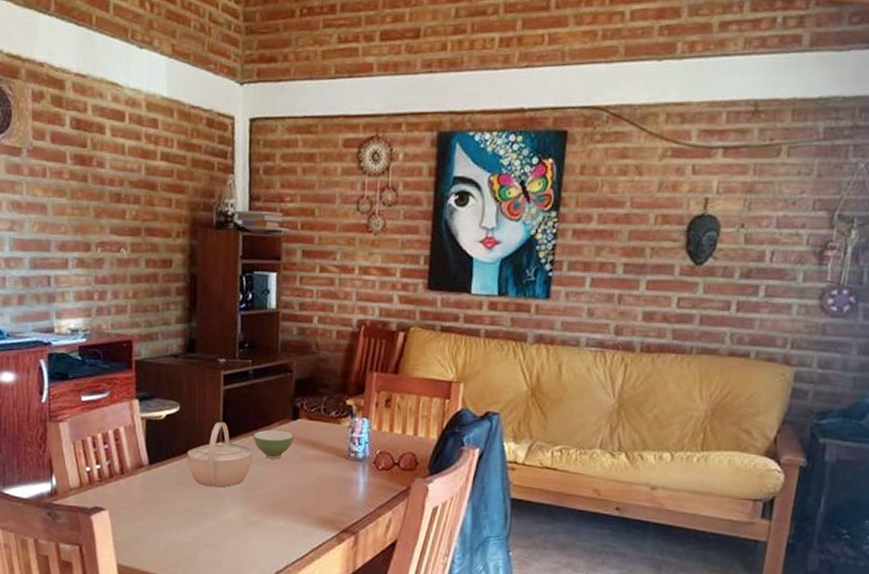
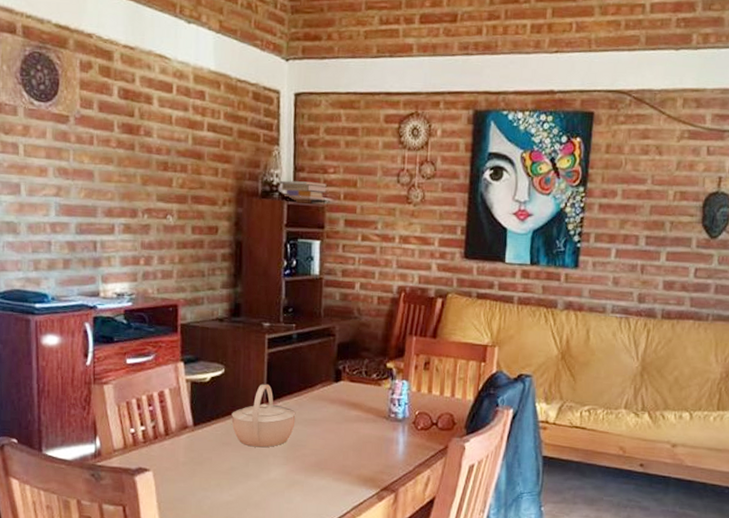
bowl: present [252,429,294,459] -> none [295,391,337,420]

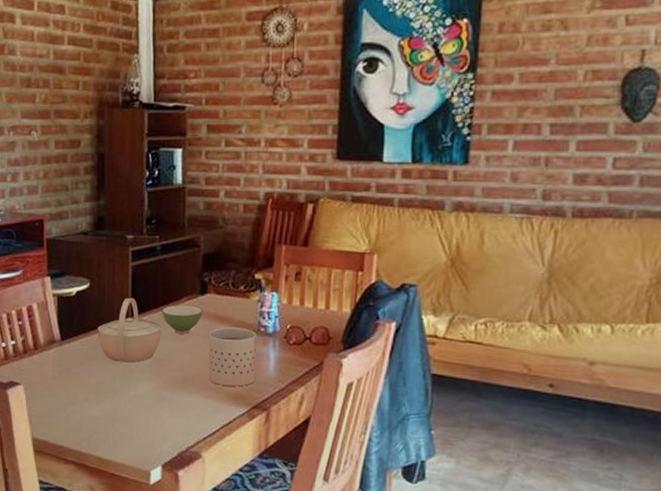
books: present [278,180,327,206] -> none [138,88,188,112]
bowl: none [295,391,337,420] -> present [161,305,203,334]
mug: none [340,413,387,470] -> present [208,327,257,387]

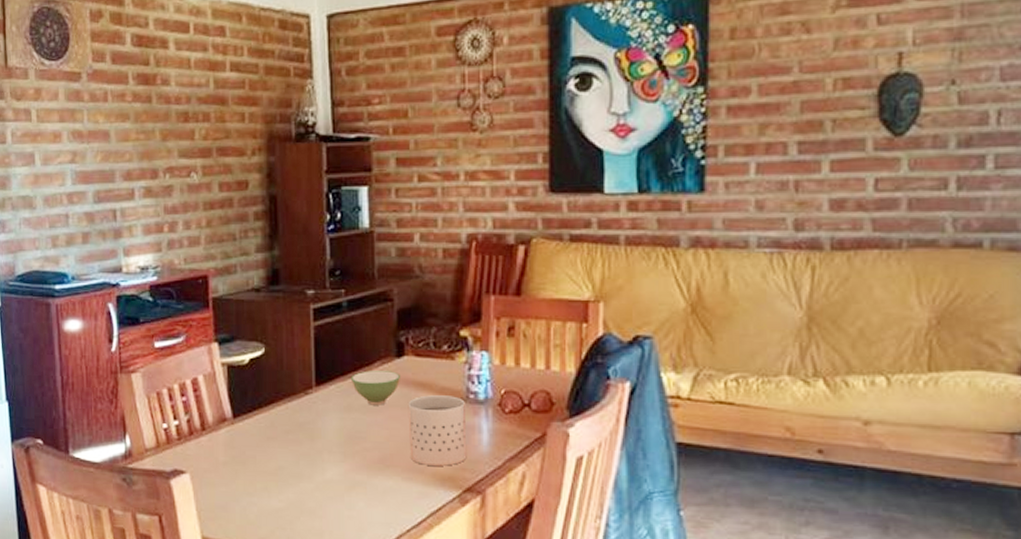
teapot: present [97,297,162,363] -> none [276,364,352,442]

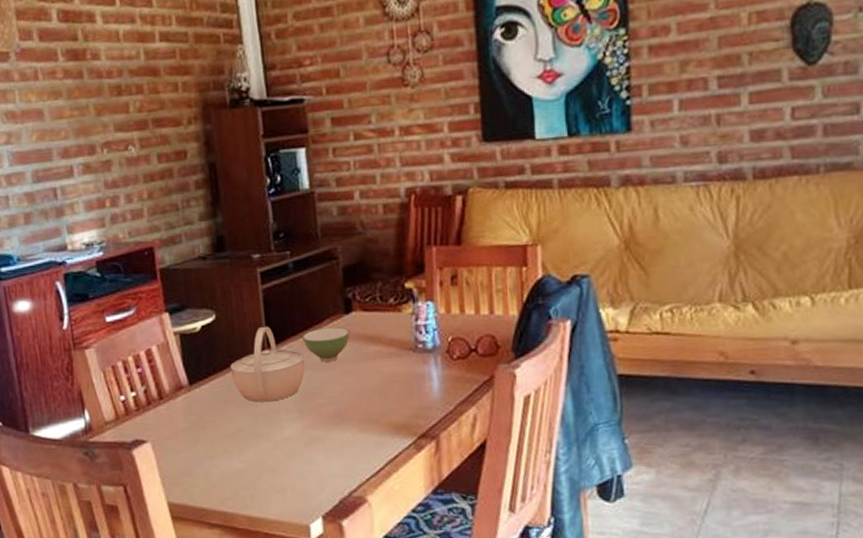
teapot: none [276,364,352,442] -> present [230,326,305,402]
mug: present [408,395,467,466] -> none [359,347,420,416]

